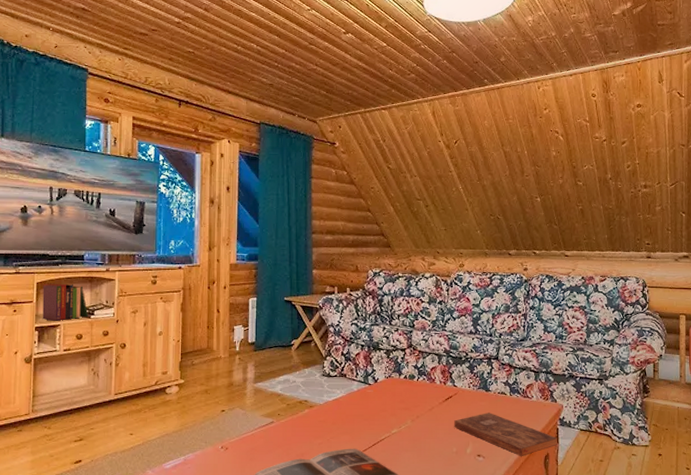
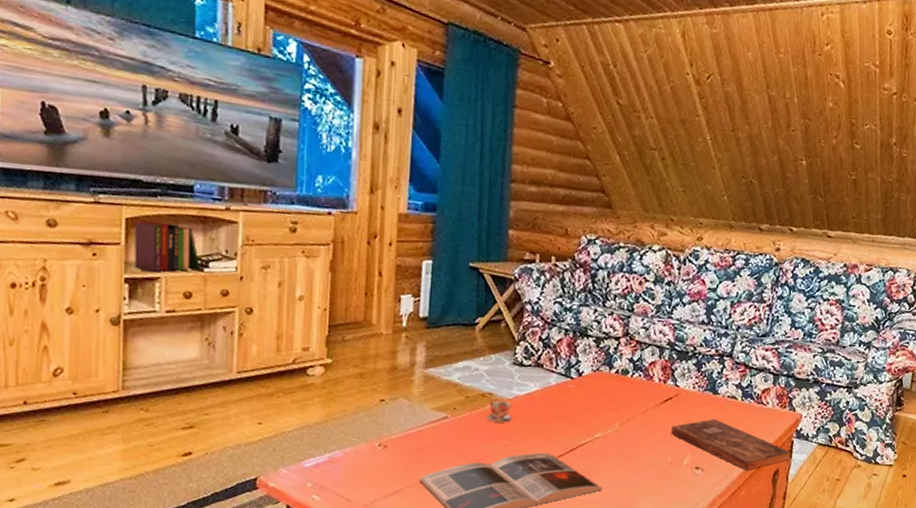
teacup: none [304,405,324,424] -> present [486,399,512,423]

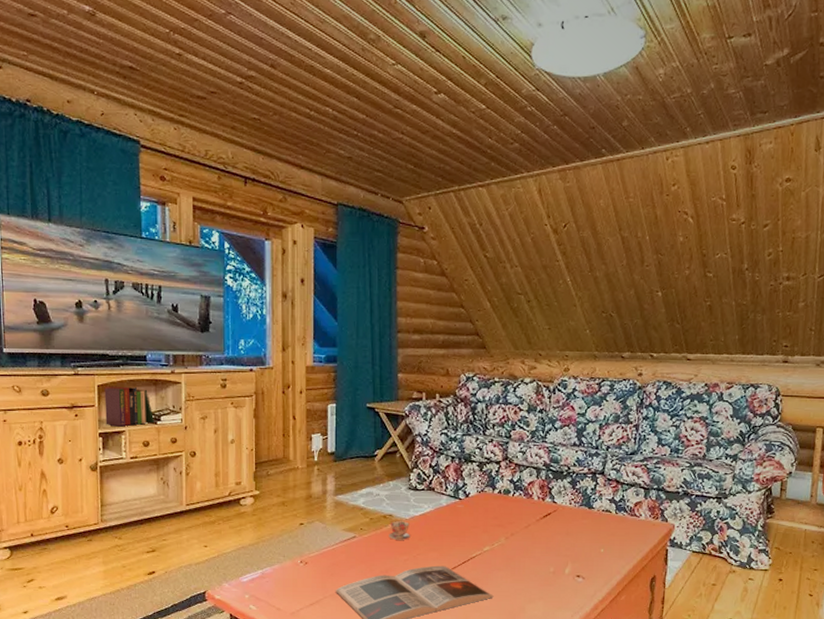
bible: present [671,419,791,471] -> none [552,531,666,578]

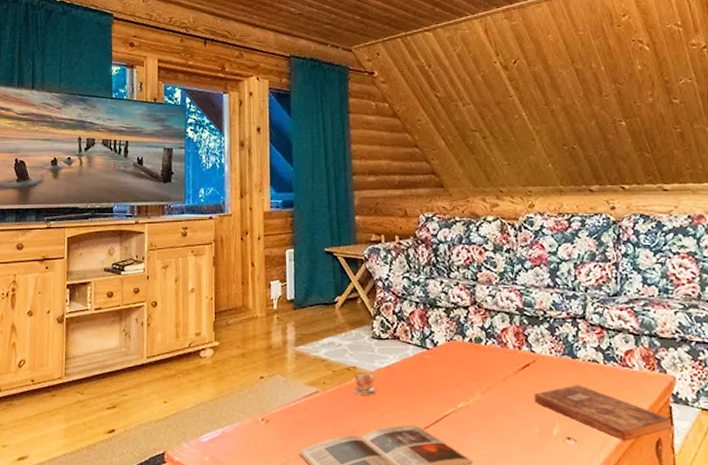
books: present [104,386,155,427] -> none [73,238,119,278]
bible: none [552,531,666,578] -> present [534,385,671,441]

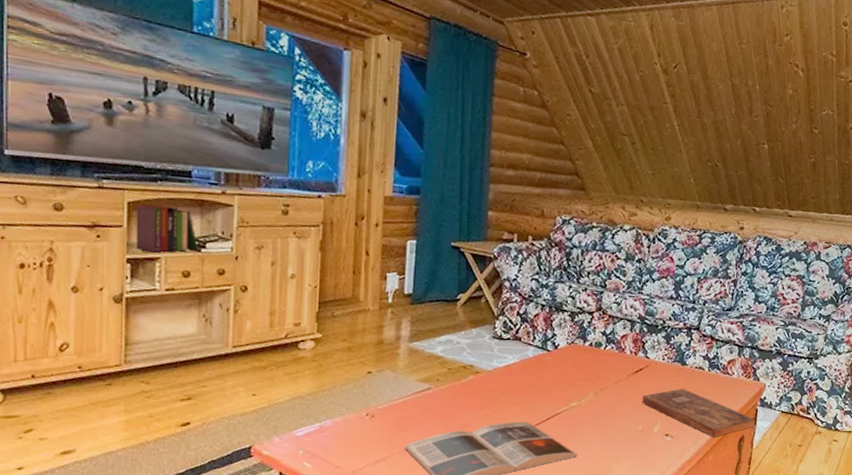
books: none [73,238,119,278] -> present [136,203,199,253]
teacup: present [353,372,377,395] -> none [468,371,492,393]

